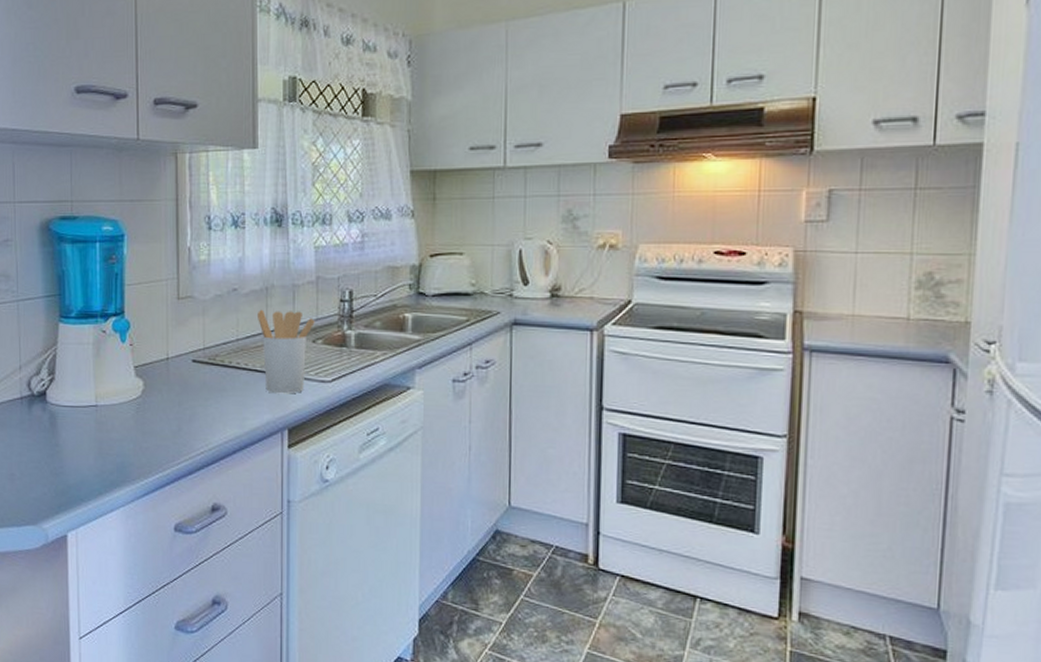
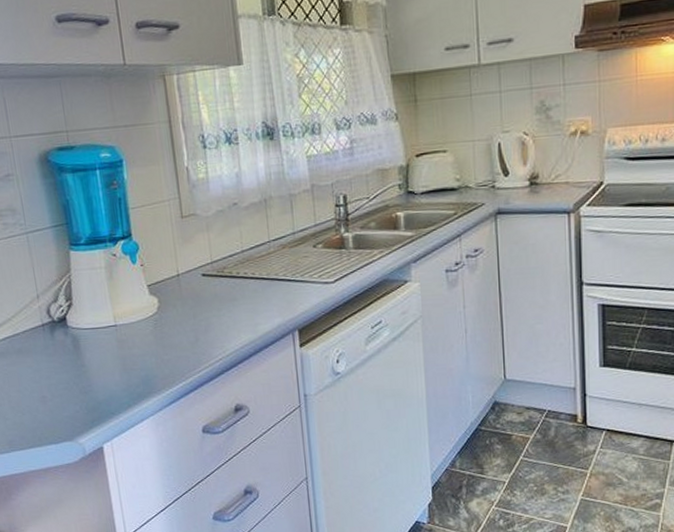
utensil holder: present [258,309,315,394] -> none [259,219,314,299]

